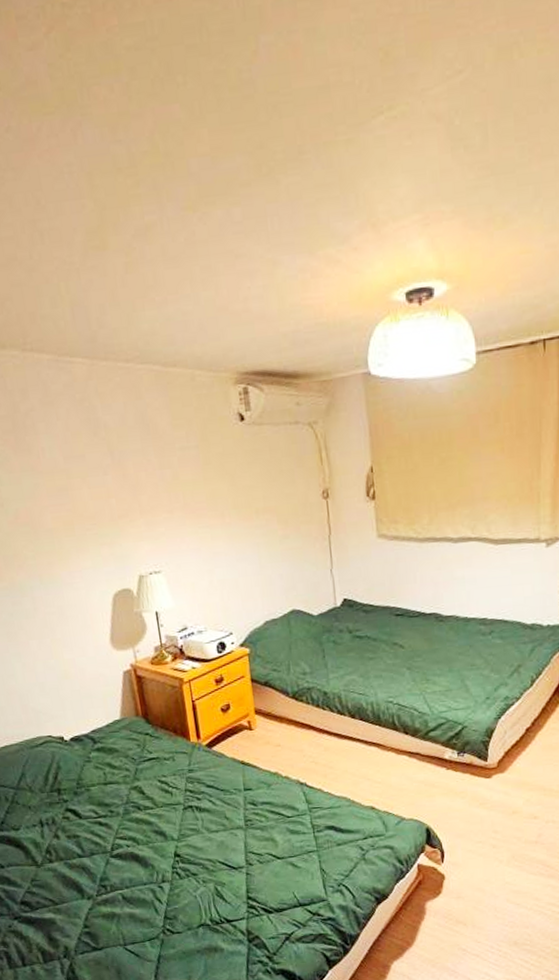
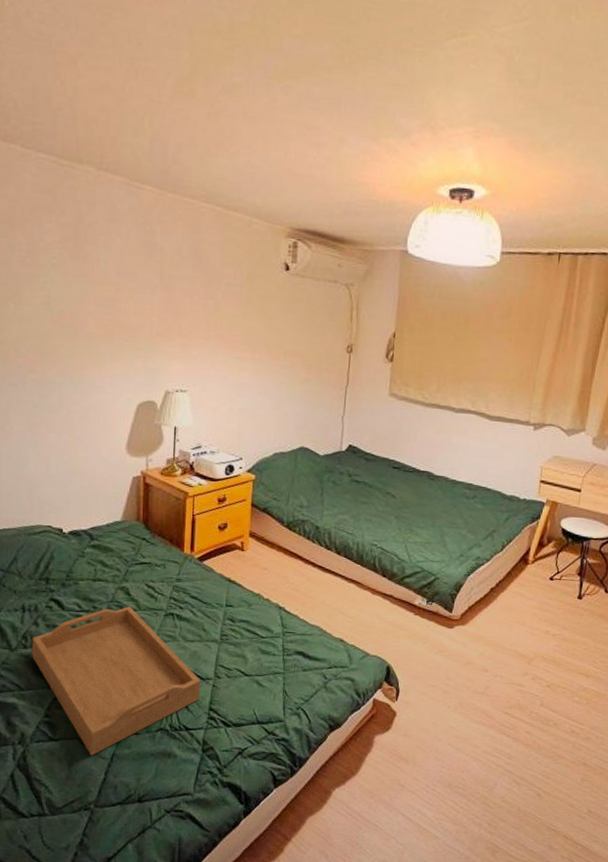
serving tray: none [56,805,235,960] -> present [31,606,201,756]

